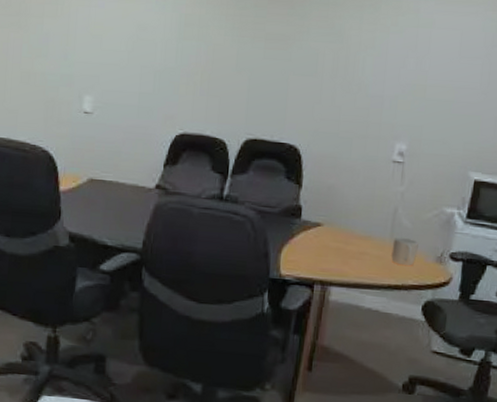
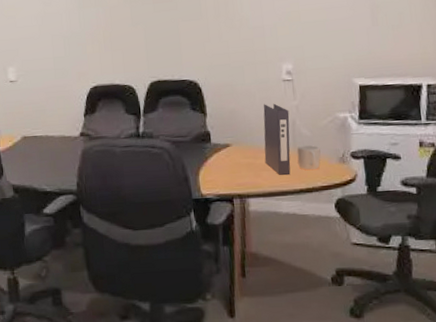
binder: none [356,185,393,267] -> present [263,103,291,175]

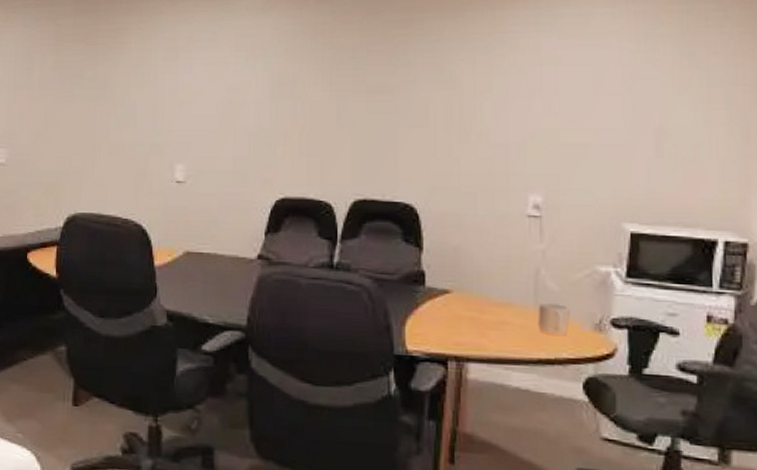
binder: present [263,103,291,175] -> none [494,244,532,338]

